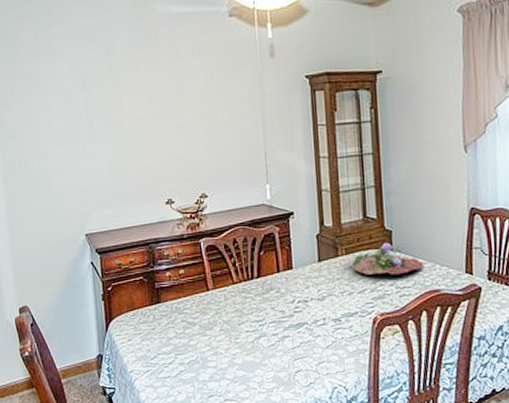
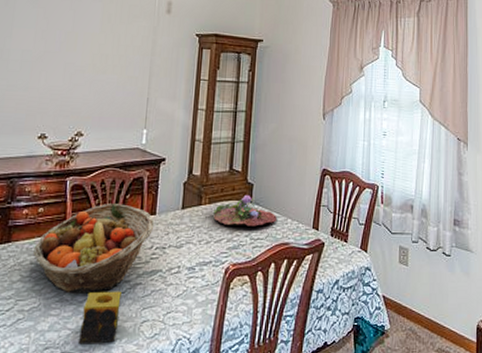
fruit basket: none [182,261,293,347] -> present [33,204,155,294]
candle: none [237,343,274,393] -> present [79,291,122,345]

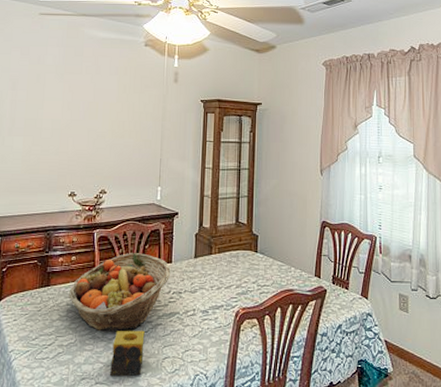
potted flower: present [213,194,277,227] -> none [223,245,281,274]

